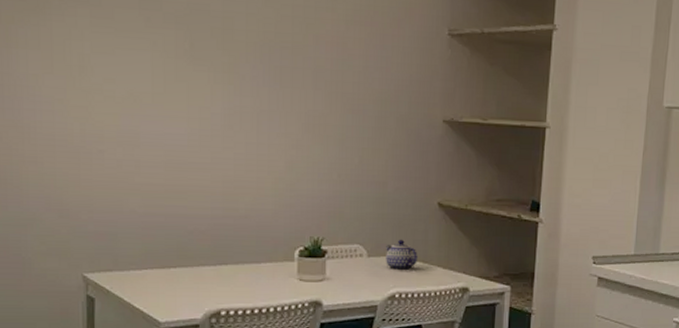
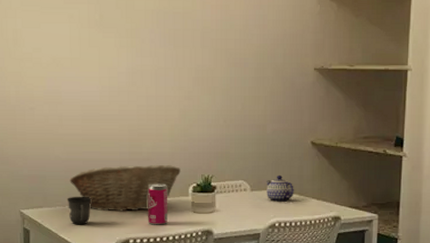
mug: none [143,258,175,293] -> present [66,196,92,225]
fruit basket: none [147,223,285,278] -> present [69,164,181,212]
beverage can: none [244,245,270,295] -> present [148,183,168,225]

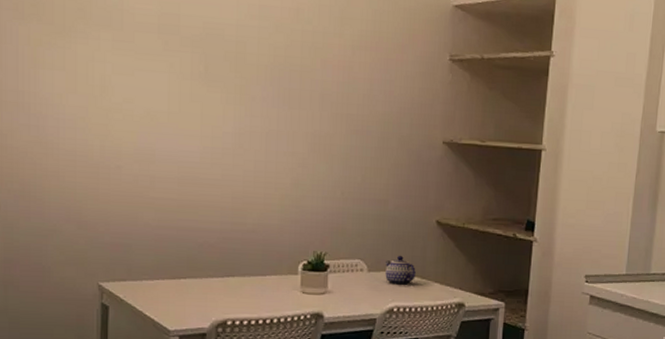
mug: present [66,196,92,225] -> none [155,269,185,303]
fruit basket: present [69,164,181,212] -> none [160,237,290,289]
beverage can: present [148,183,168,225] -> none [250,258,275,306]

